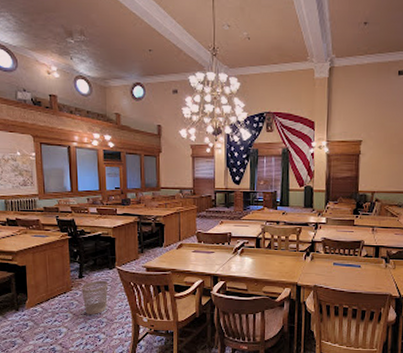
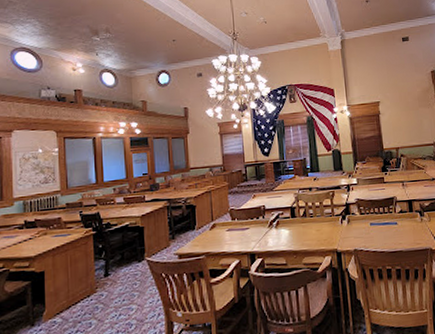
wastebasket: present [81,280,109,315] -> none [107,275,138,319]

